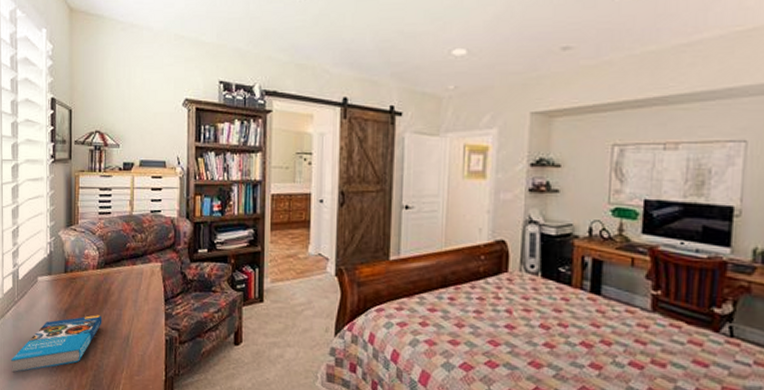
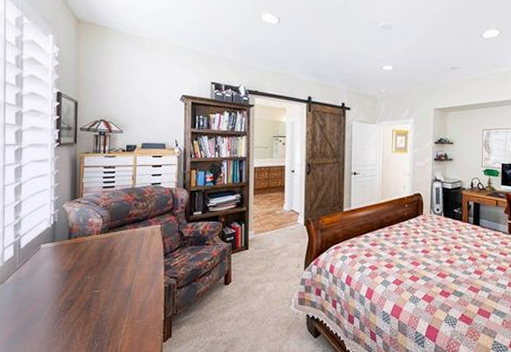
book: present [11,315,102,373] -> none [11,272,105,332]

